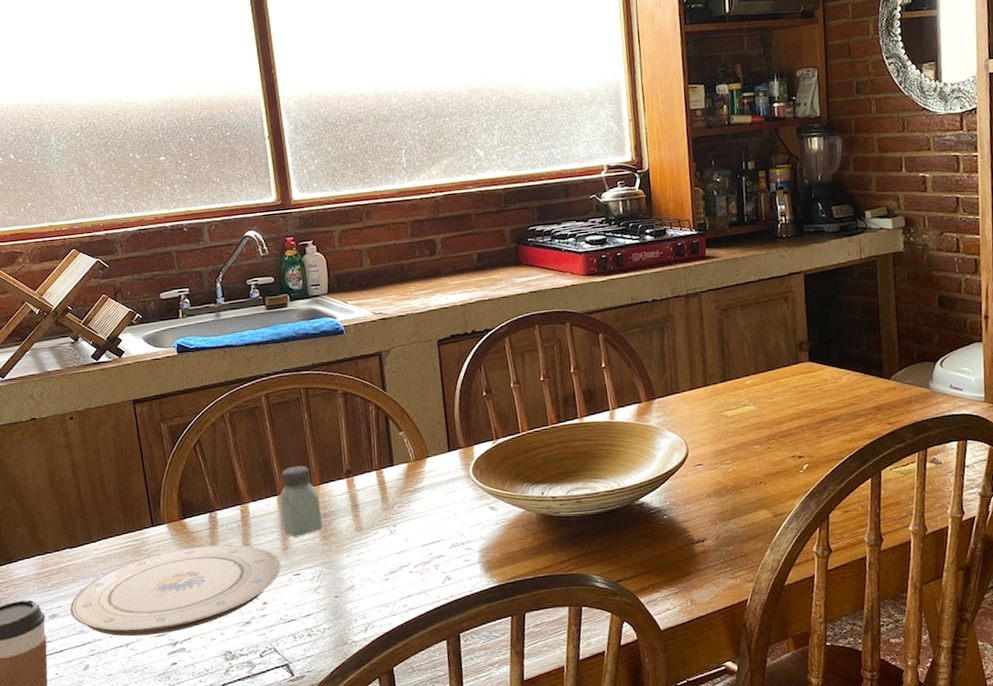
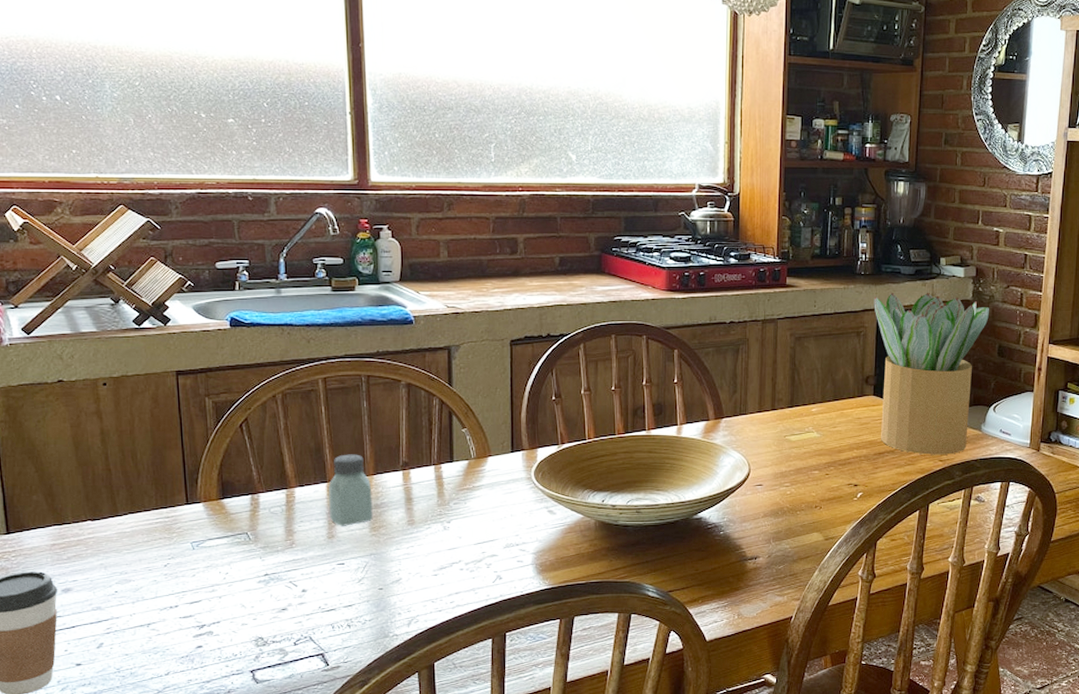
plate: present [70,544,282,637] -> none [86,527,326,616]
potted plant: none [798,249,924,419] -> present [874,293,989,455]

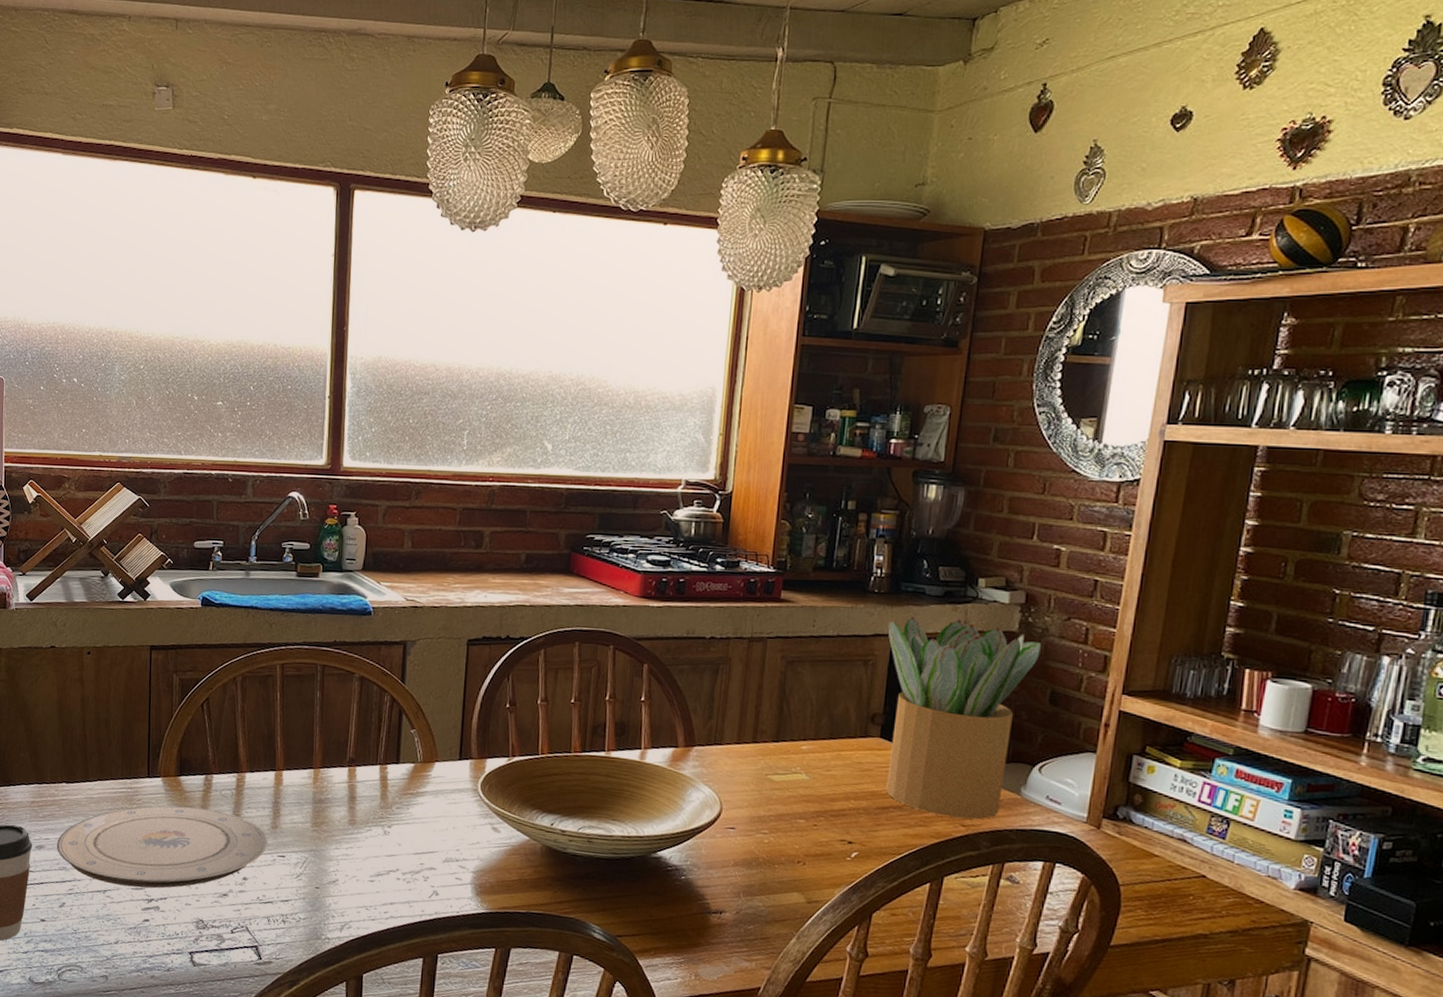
plate: none [86,527,326,616] -> present [56,805,269,888]
saltshaker: present [328,454,373,526] -> none [275,744,318,818]

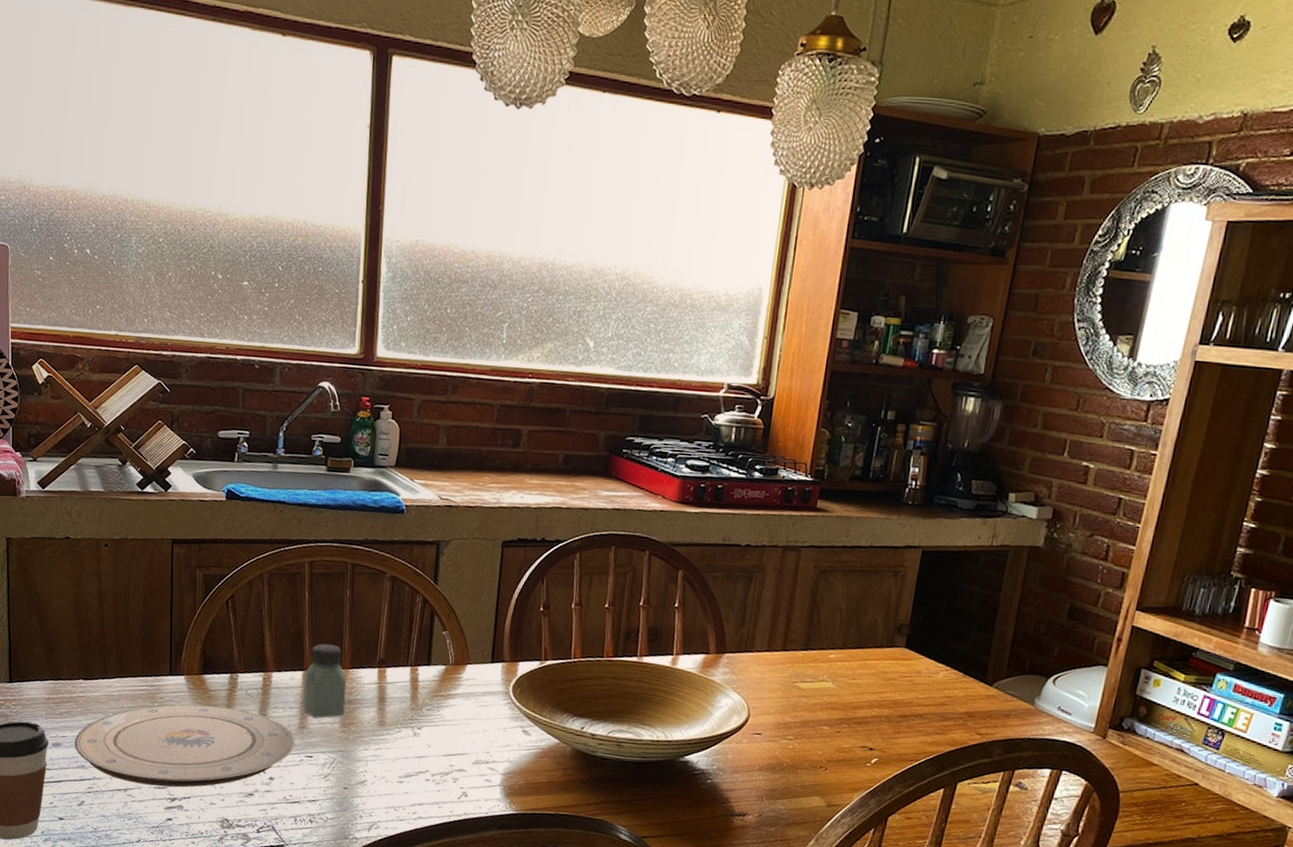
saltshaker: none [275,744,318,818] -> present [303,643,347,719]
potted plant: present [886,617,1041,820] -> none [908,529,1064,729]

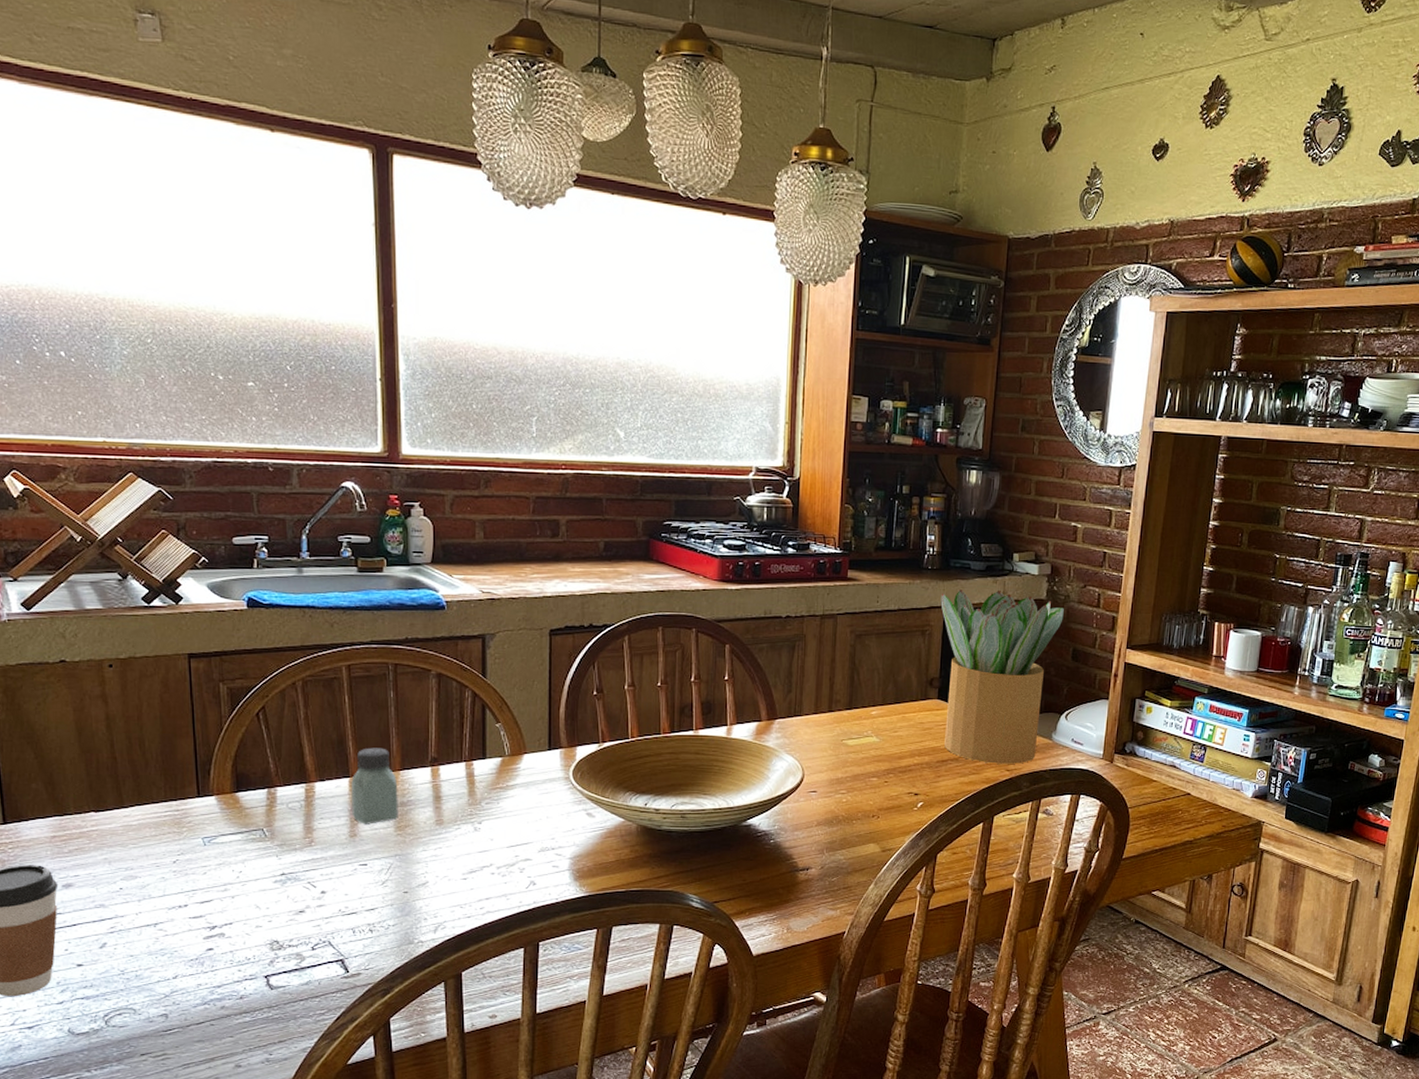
plate: present [74,704,296,788] -> none [89,823,347,916]
potted plant: none [908,529,1064,729] -> present [940,590,1064,764]

